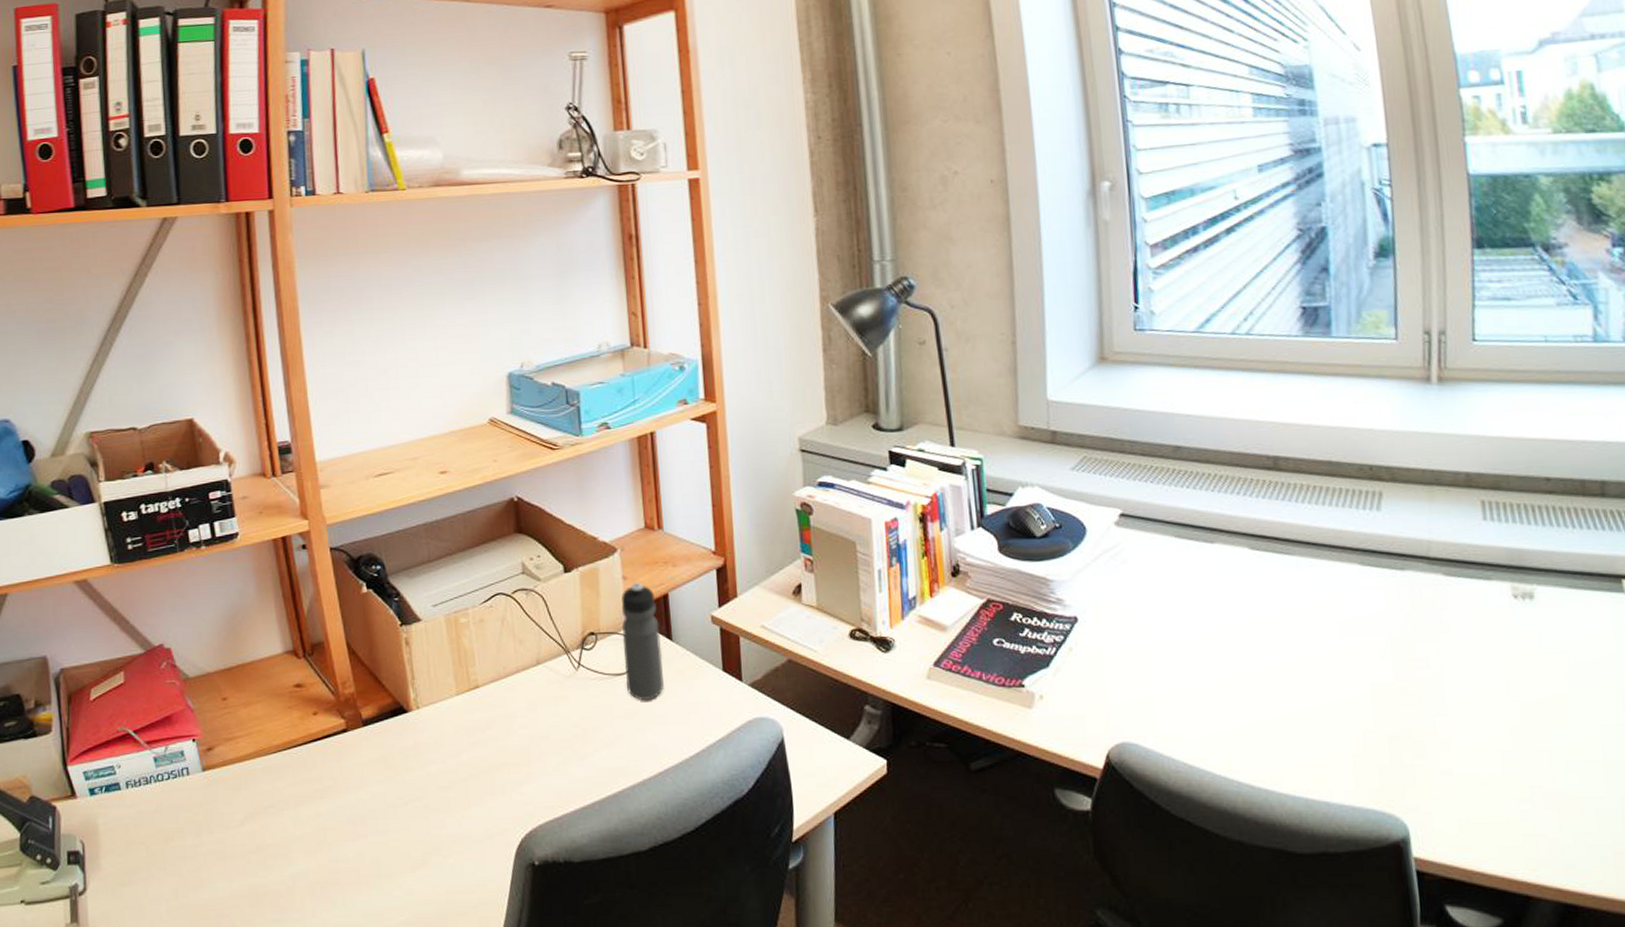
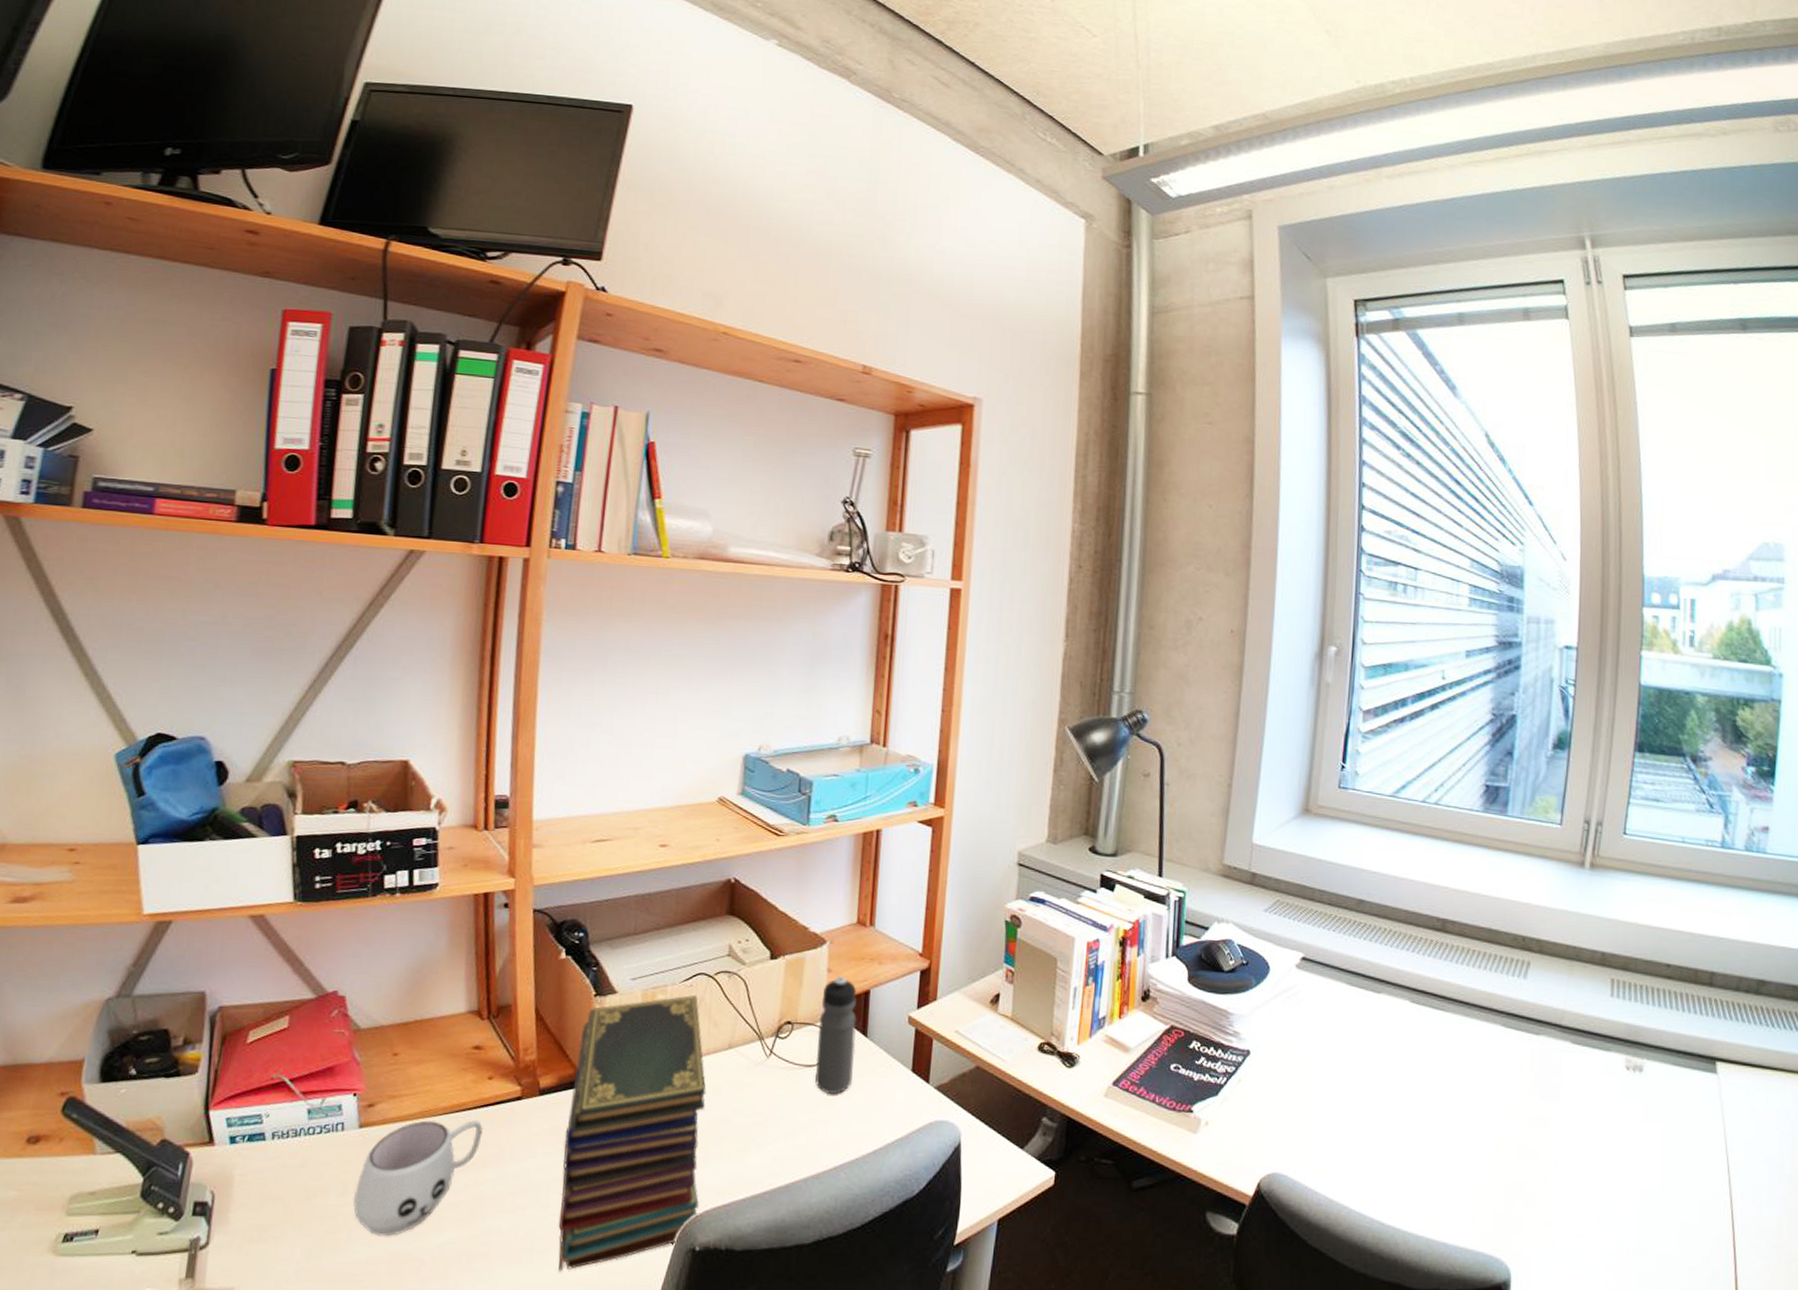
mug: none [207,755,316,872] -> present [353,1120,483,1237]
book stack: none [392,616,532,894] -> present [558,995,707,1272]

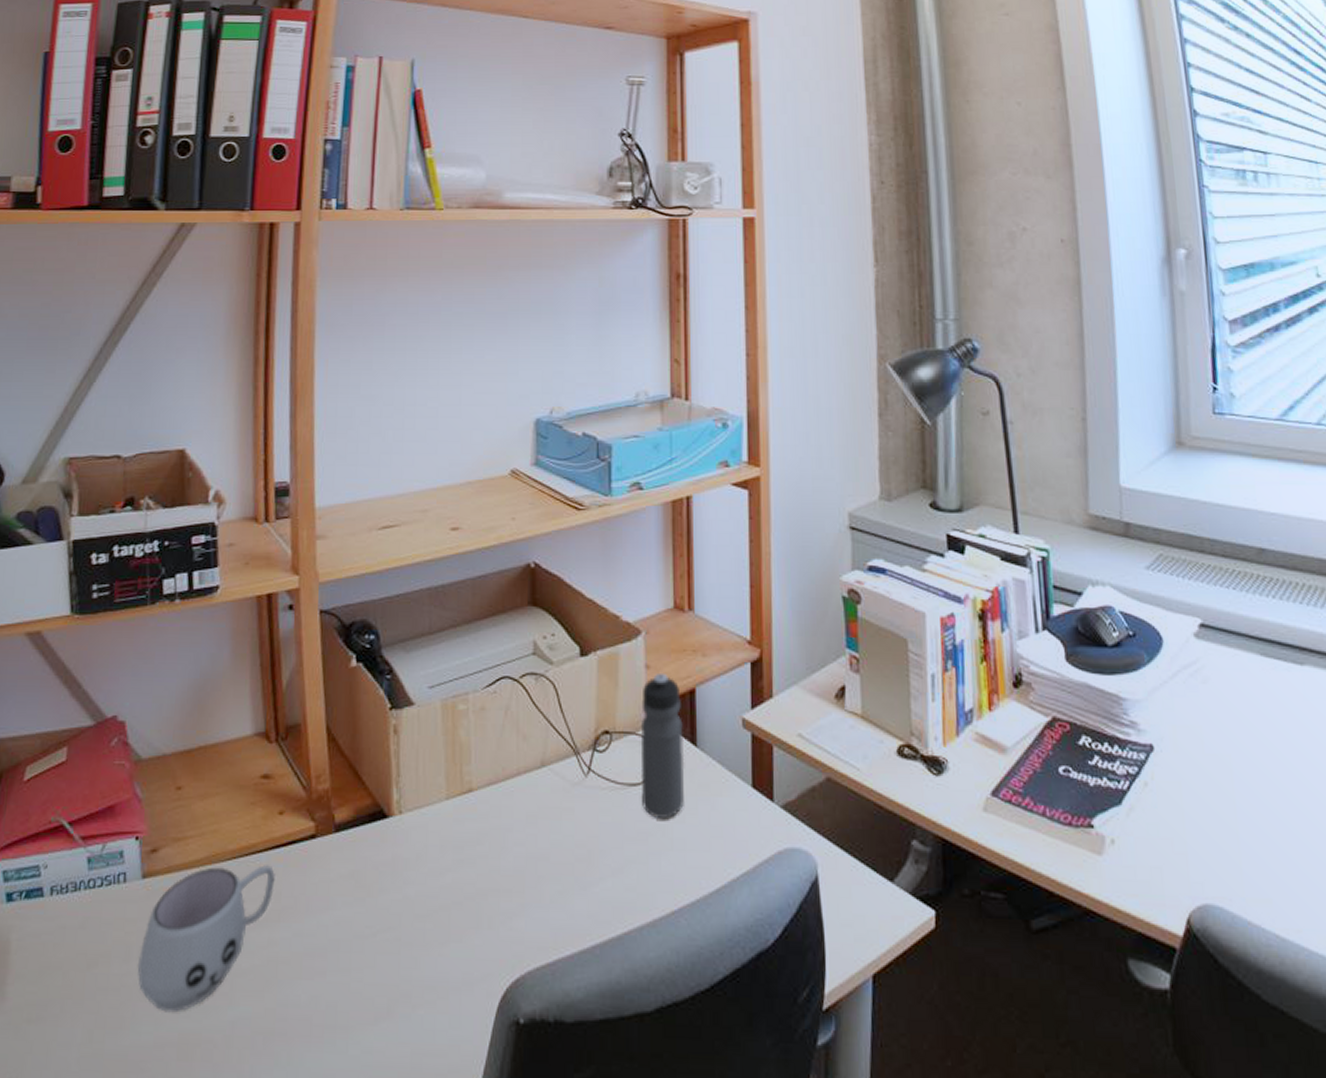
book stack: present [558,995,707,1272] -> none [363,704,520,1053]

